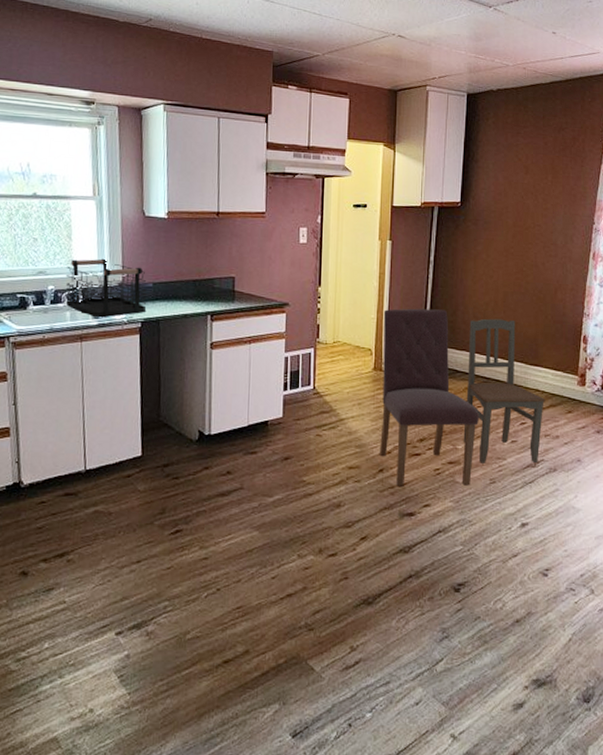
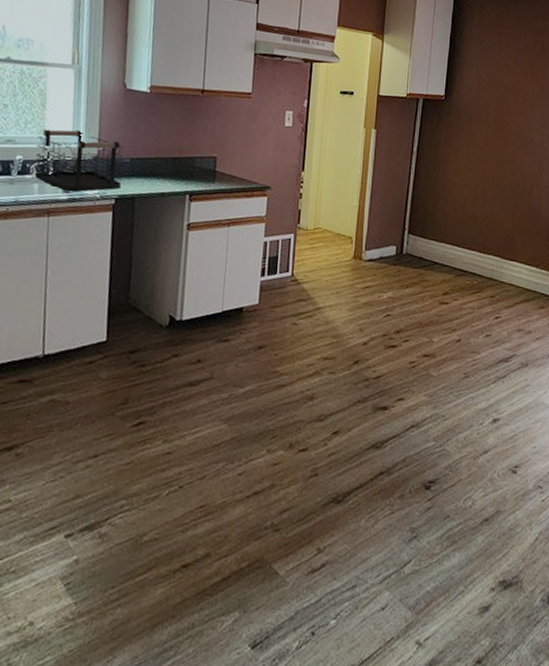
dining chair: present [379,308,480,486] -> none [355,197,456,380]
dining chair: present [463,318,546,463] -> none [439,211,520,357]

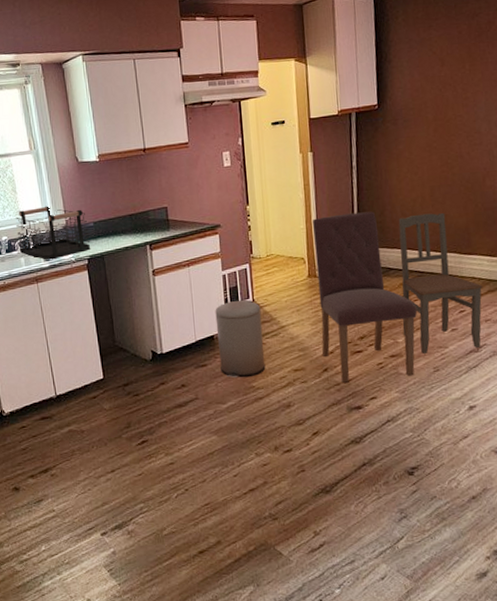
pedal bin: none [244,272,299,361] -> present [215,299,266,379]
dining chair: none [355,197,456,380] -> present [312,211,418,383]
dining chair: none [439,211,520,357] -> present [398,213,483,354]

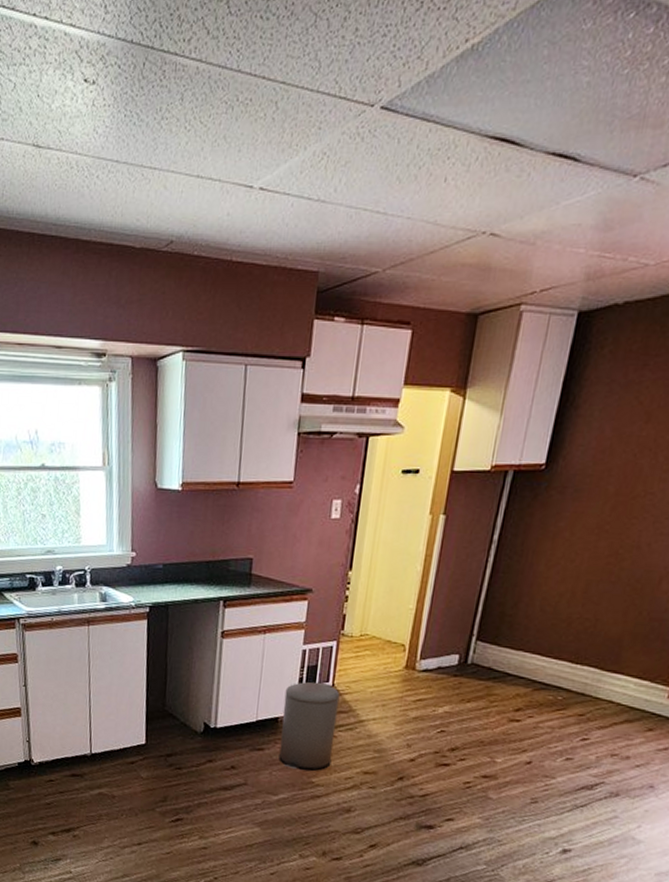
dish rack: present [16,206,90,260] -> none [74,536,156,601]
dining chair: present [312,211,418,383] -> none [400,598,530,803]
dining chair: present [398,213,483,354] -> none [504,613,621,785]

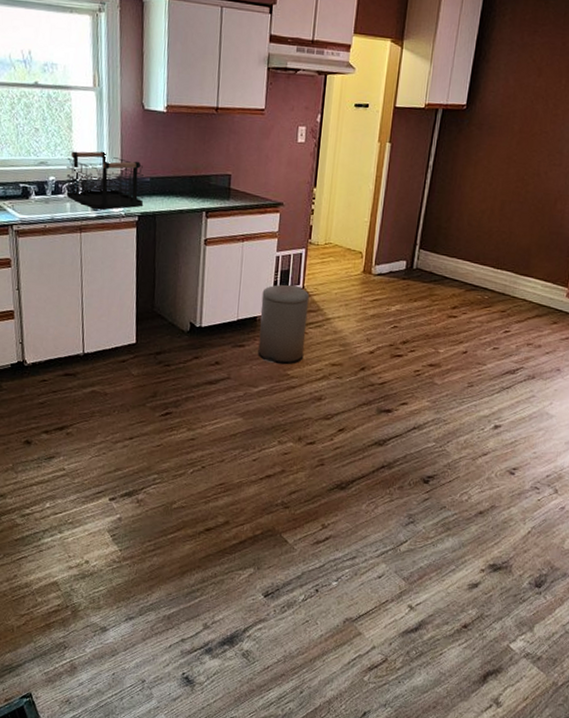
dish rack: none [74,536,156,601] -> present [66,151,144,210]

